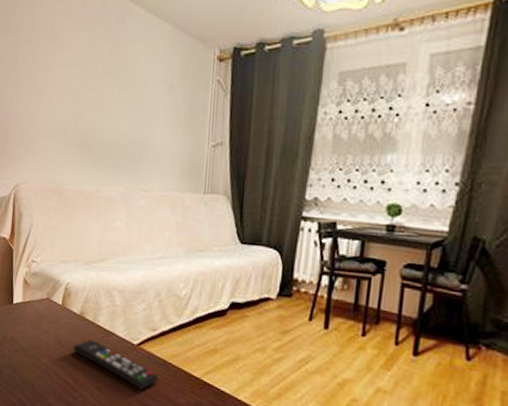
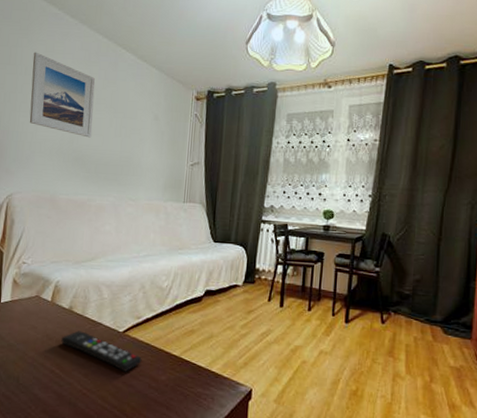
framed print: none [32,15,100,116] -> present [29,52,95,138]

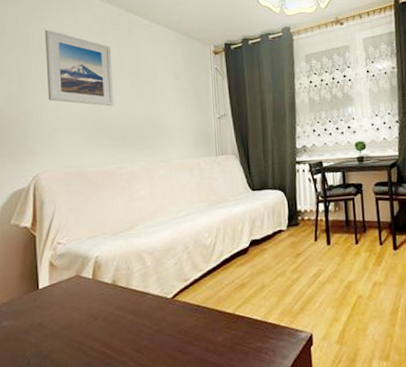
remote control: present [61,331,142,372] -> none [108,304,195,340]

